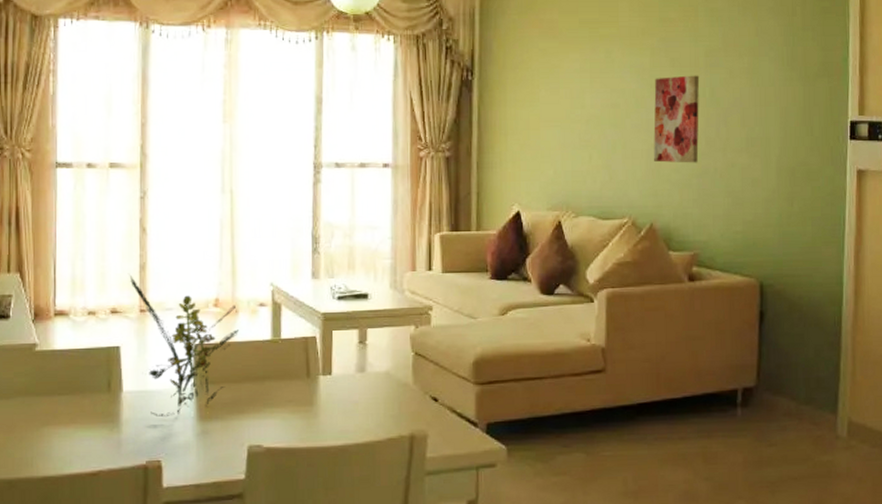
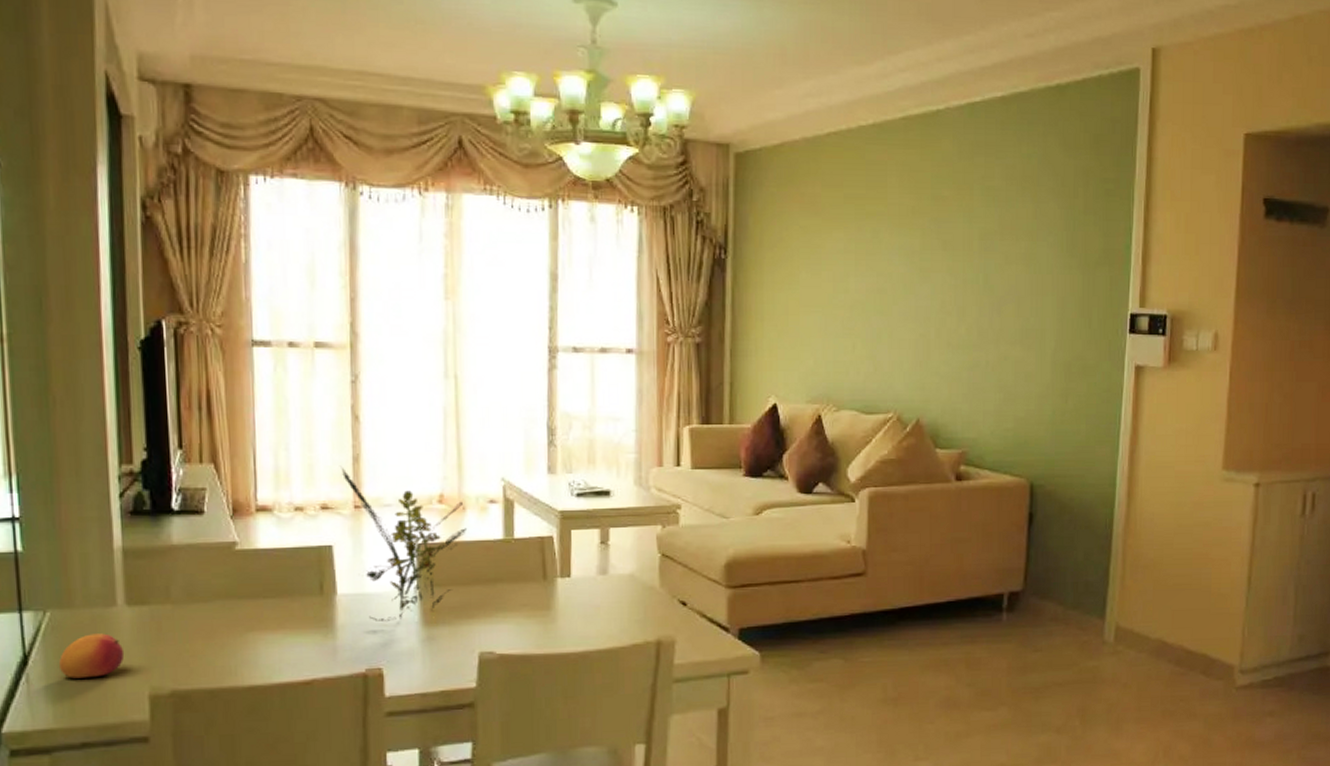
wall art: present [653,75,700,163] -> none [922,259,973,355]

